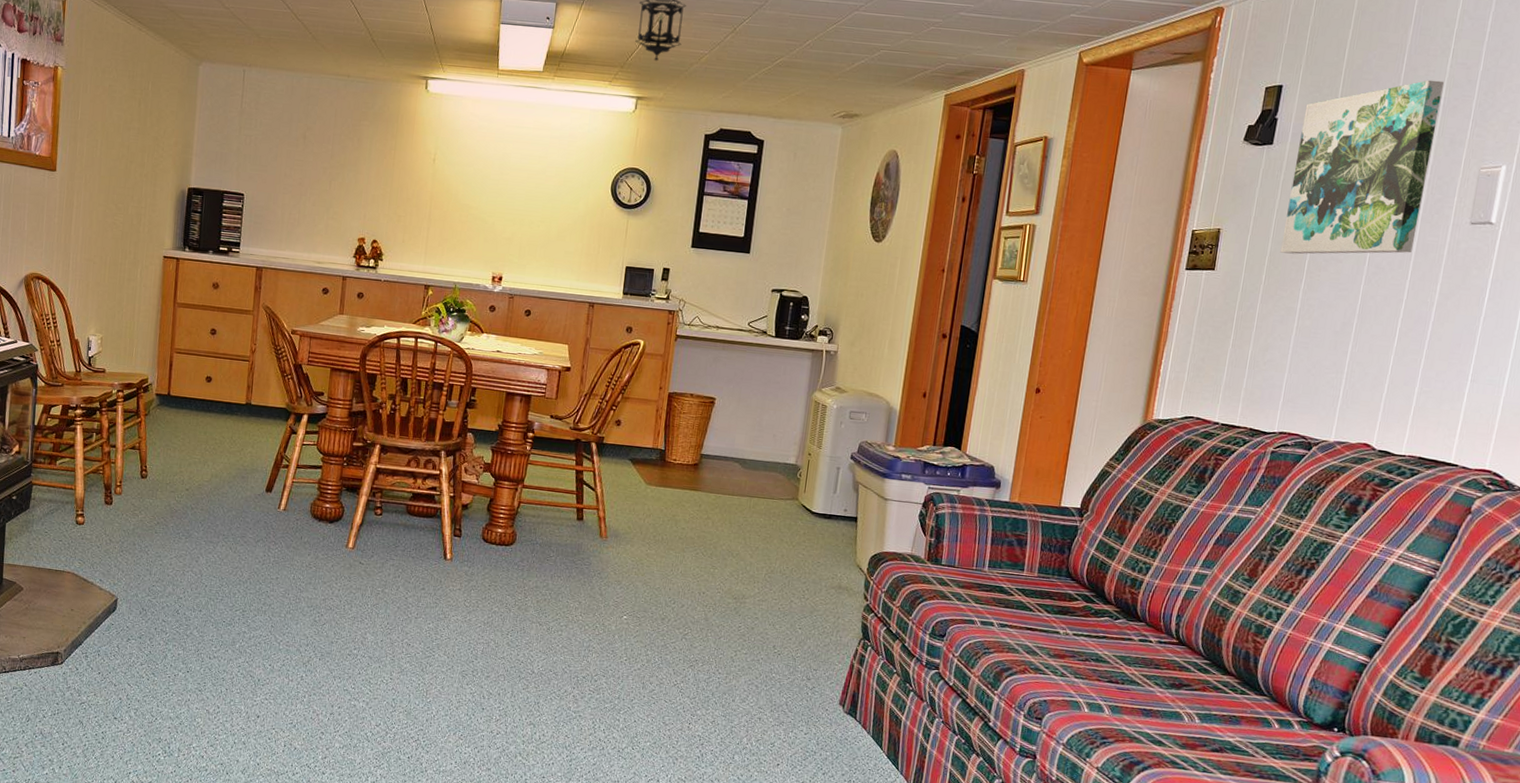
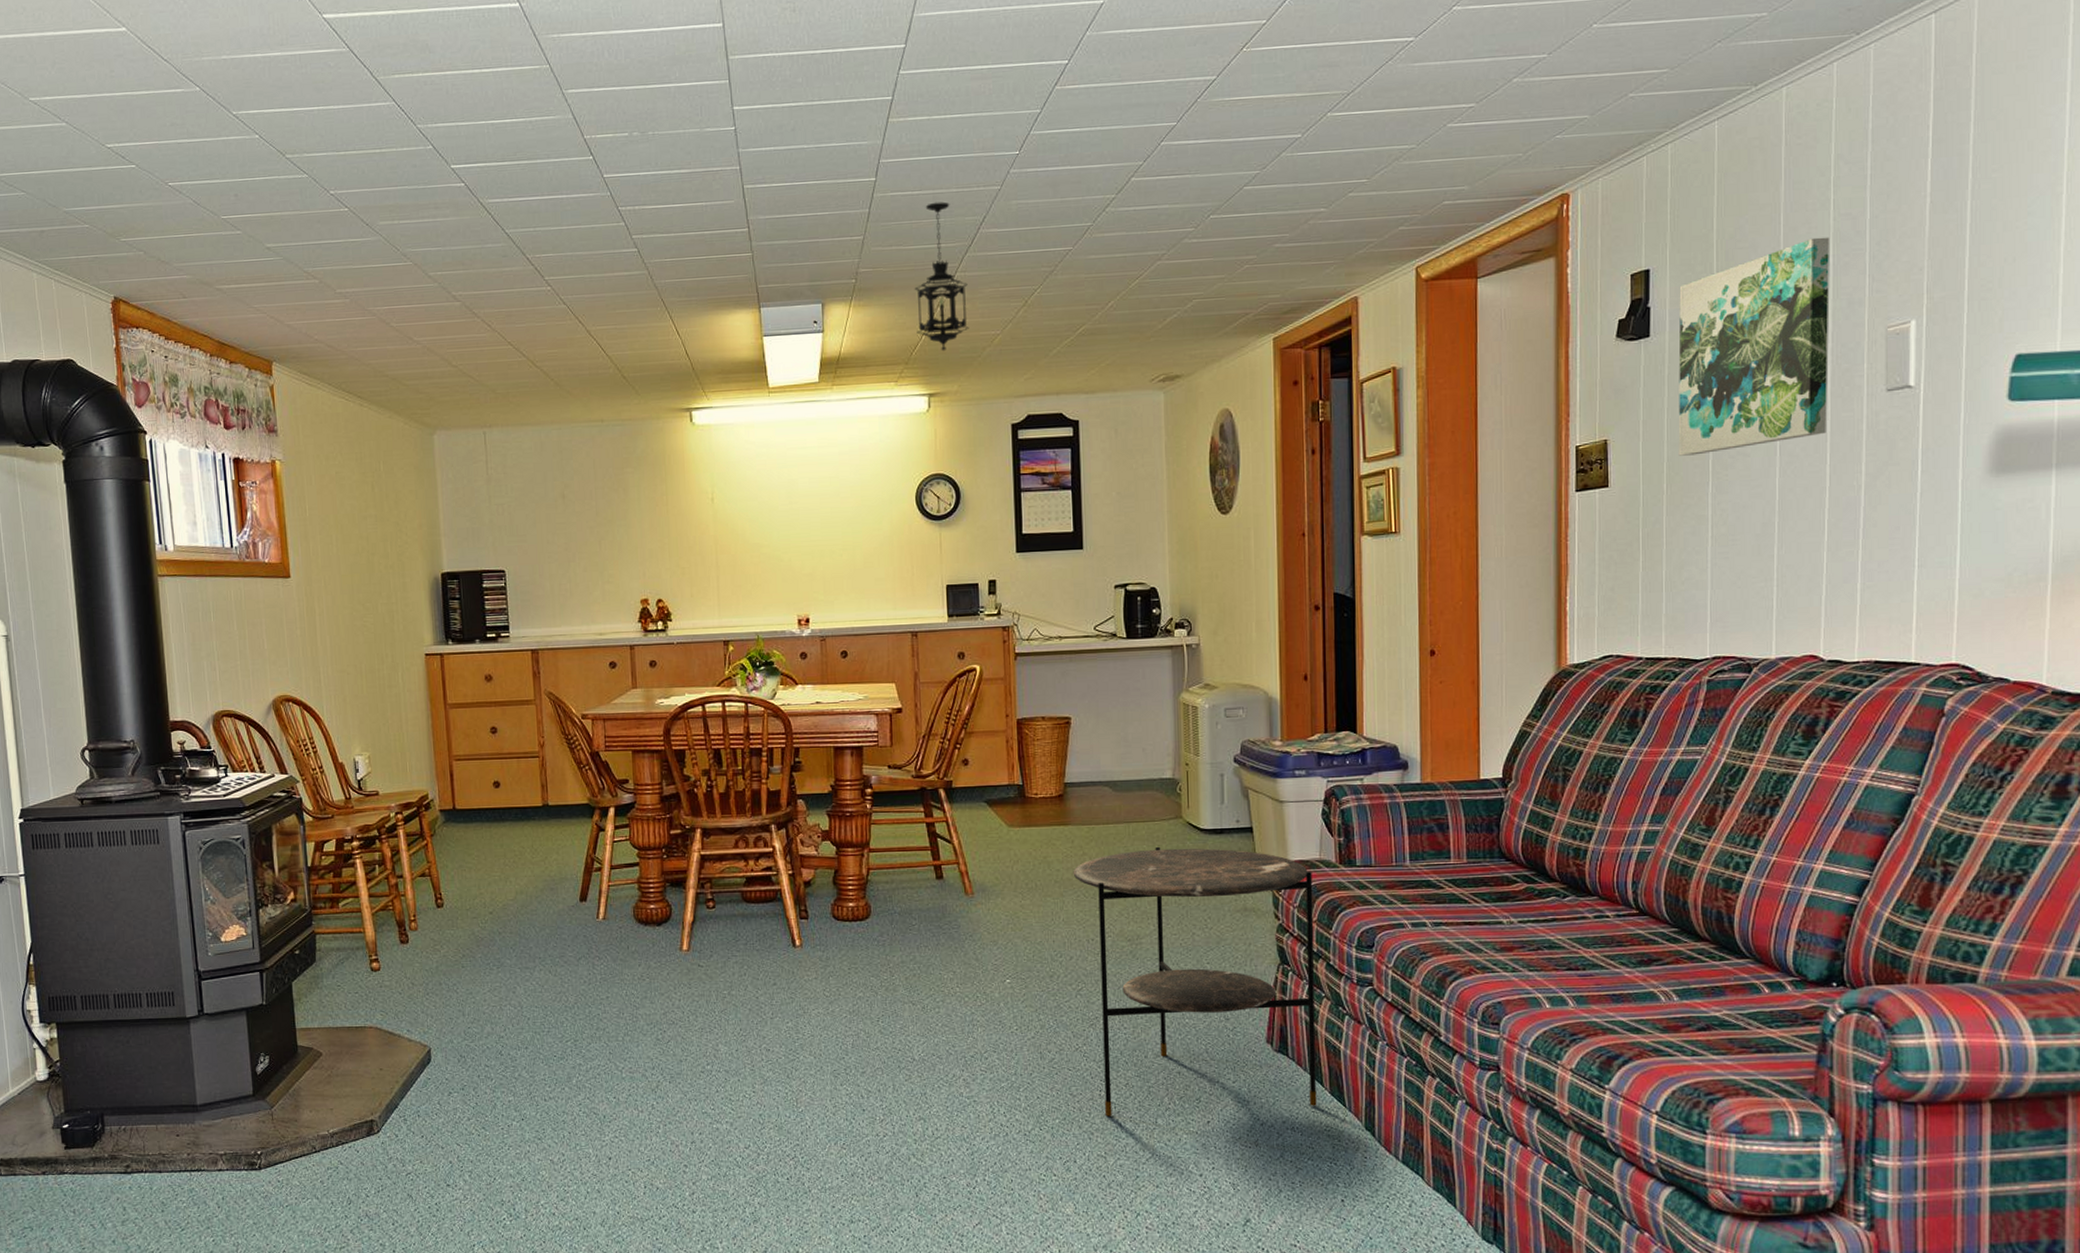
side table: none [690,521,903,765] -> present [1073,846,1317,1117]

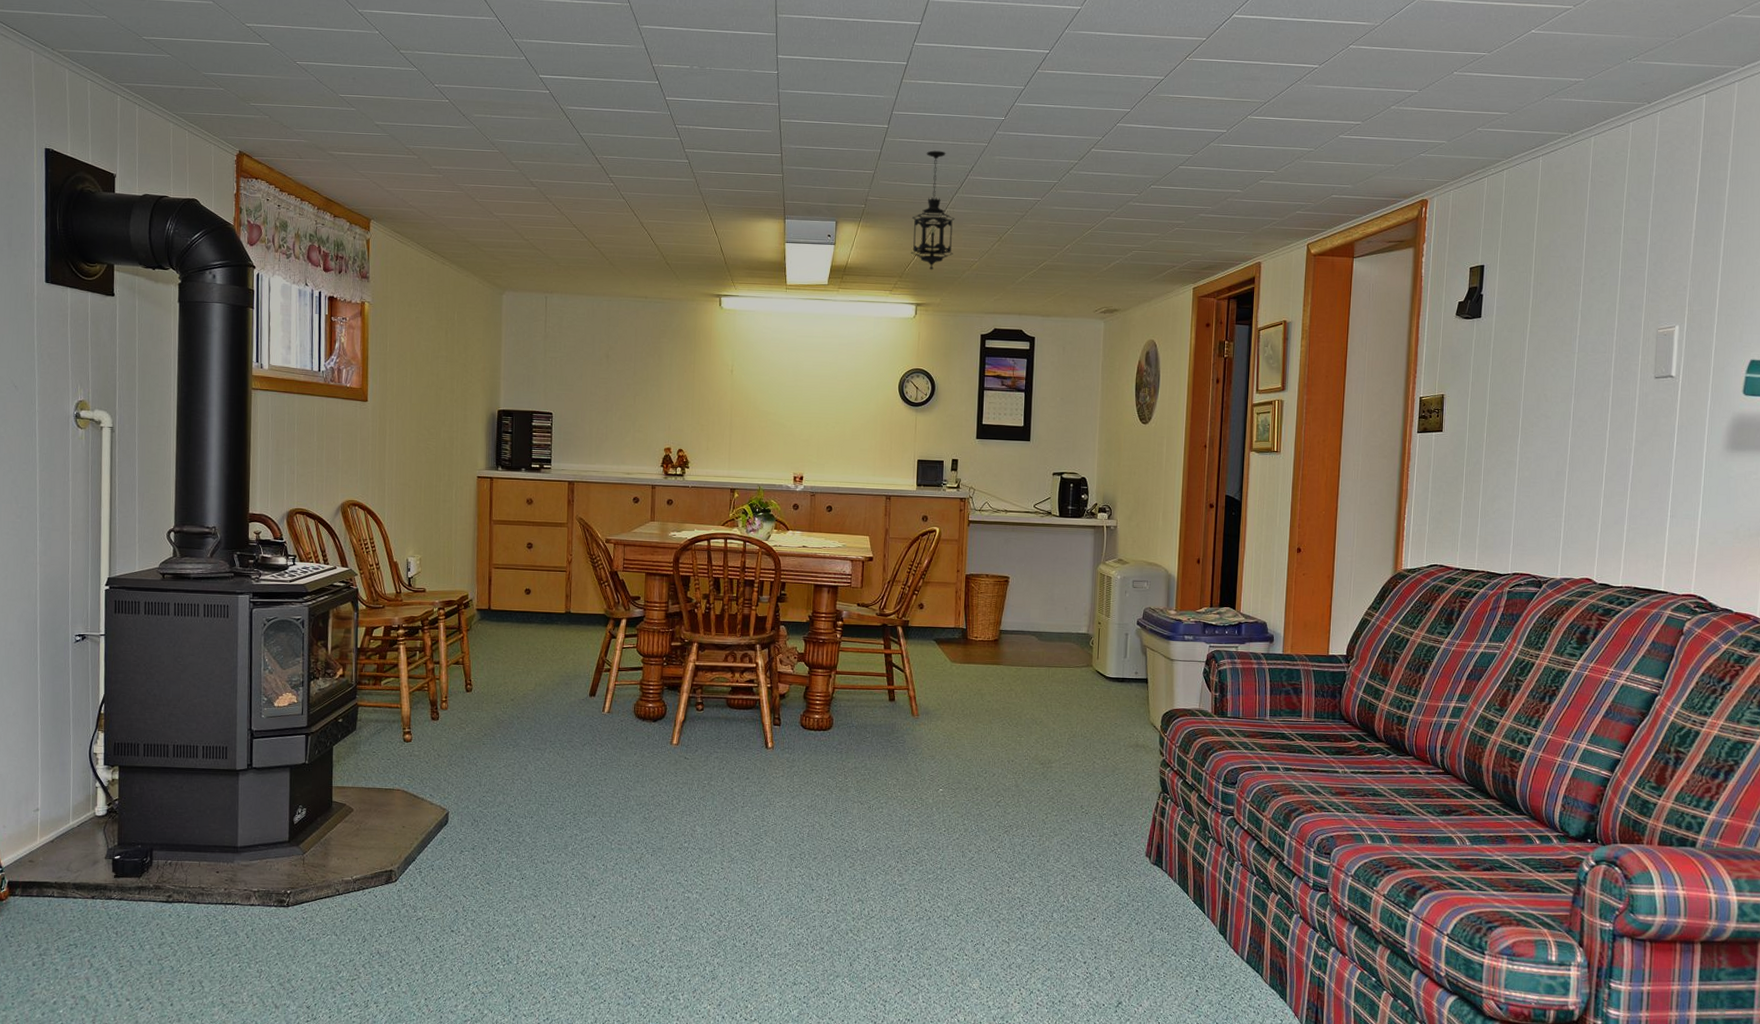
side table: present [1073,846,1317,1117] -> none [1001,688,1192,911]
wall art: present [1678,237,1829,456] -> none [1497,254,1619,414]

